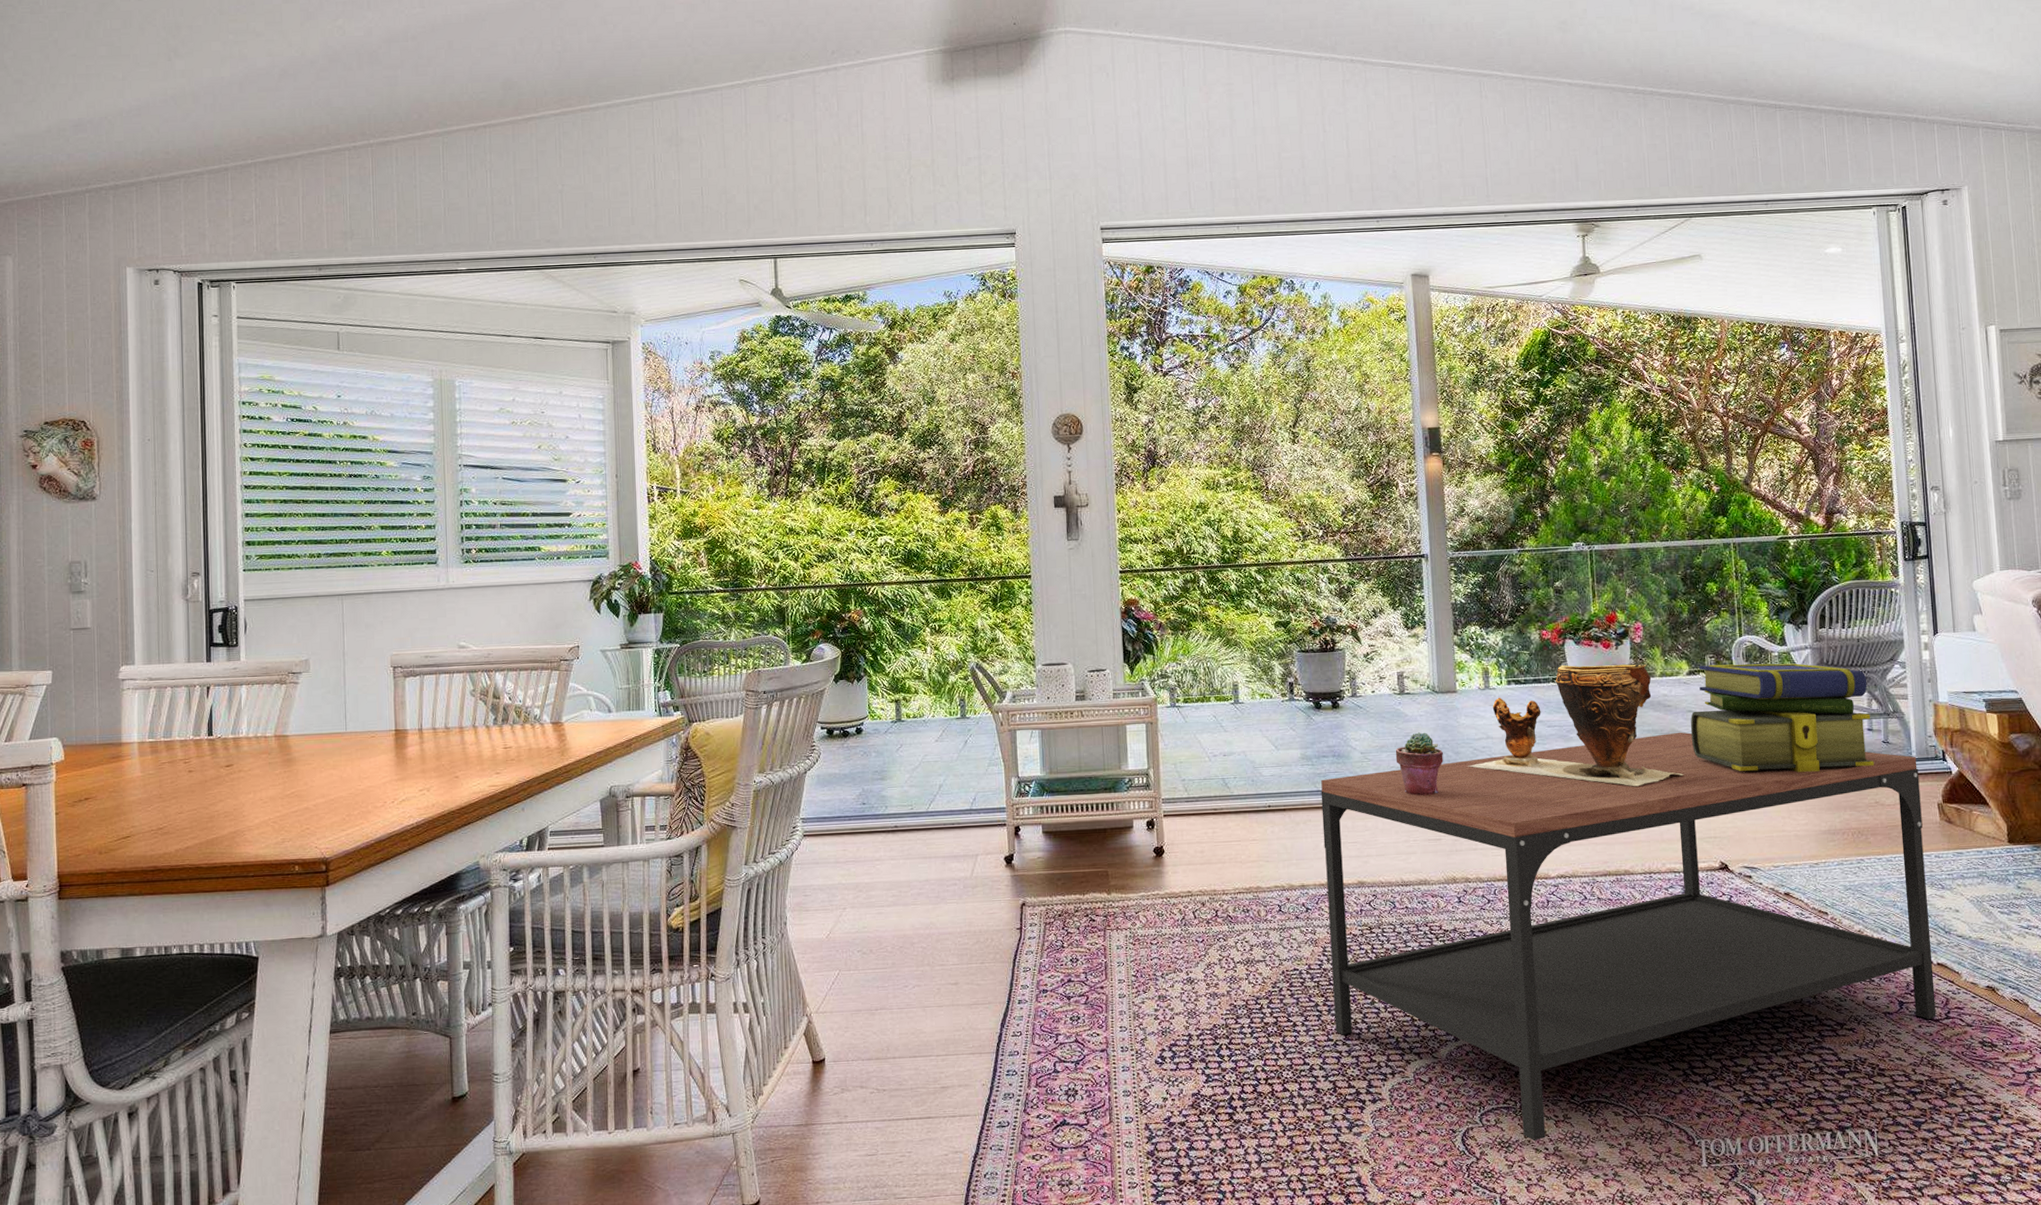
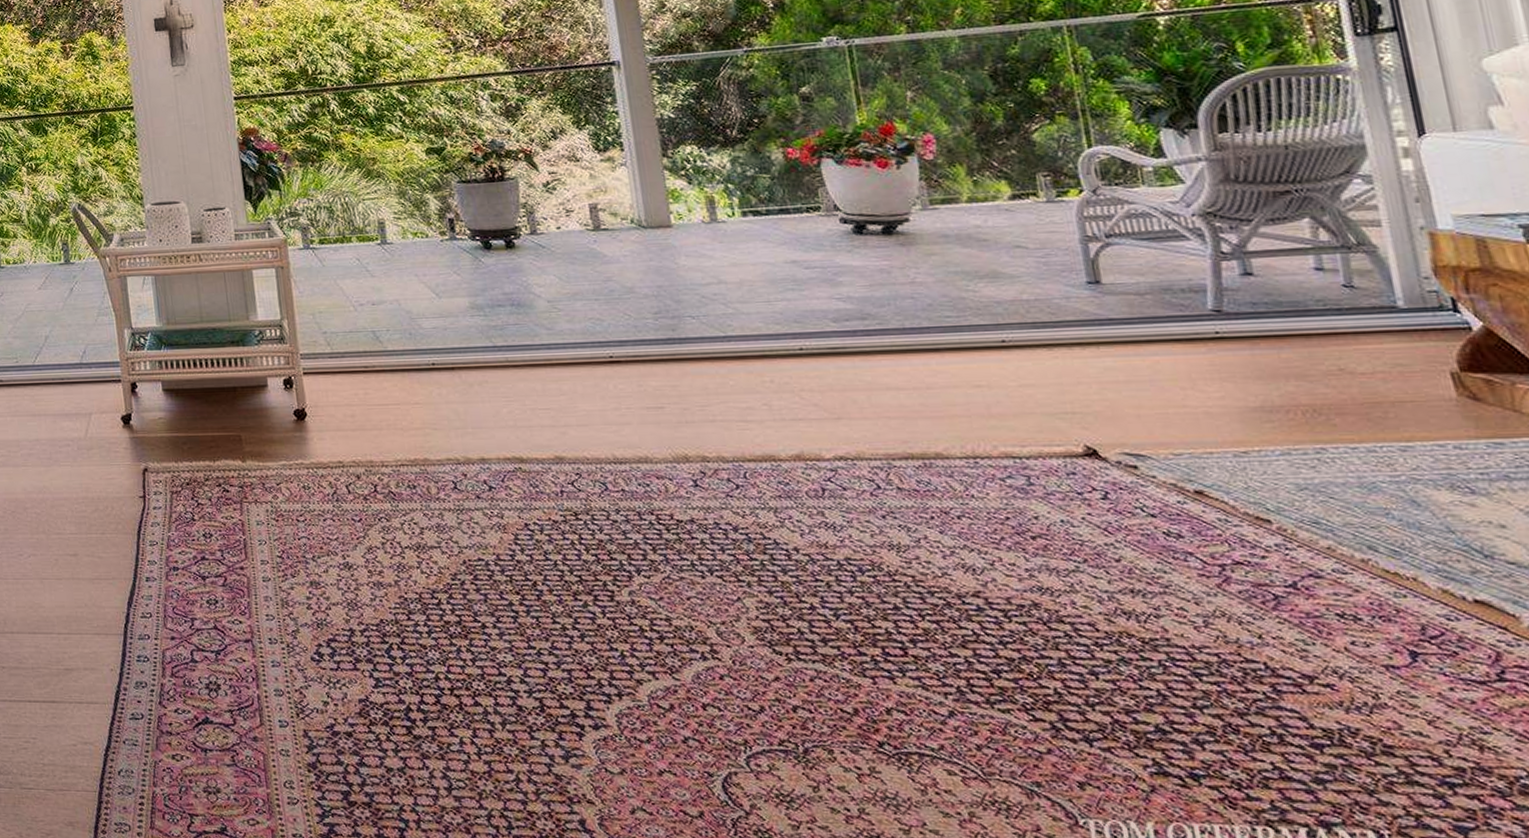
coffee table: present [1321,732,1937,1141] -> none [497,273,1481,798]
potted succulent: present [1395,732,1443,796] -> none [593,276,660,353]
clay pot: present [1468,663,1683,787] -> none [695,185,1016,345]
stack of books: present [1690,663,1874,772] -> none [1020,180,1332,328]

